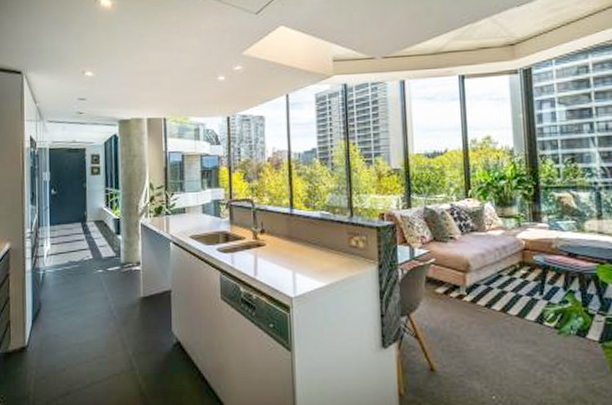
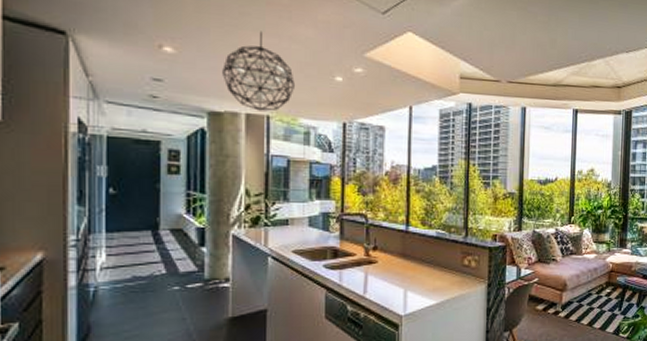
pendant light: none [128,47,185,115] -> present [222,31,295,111]

